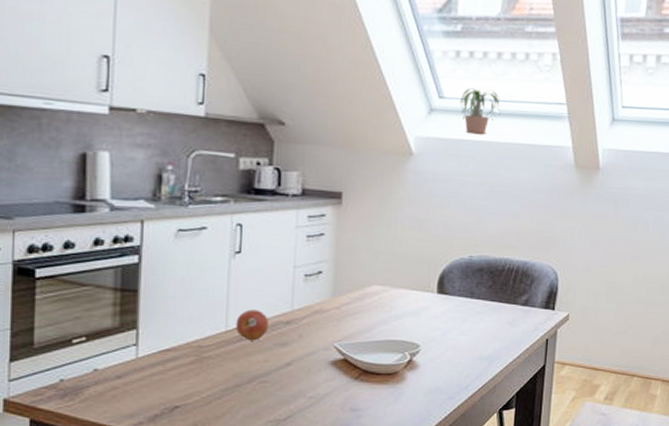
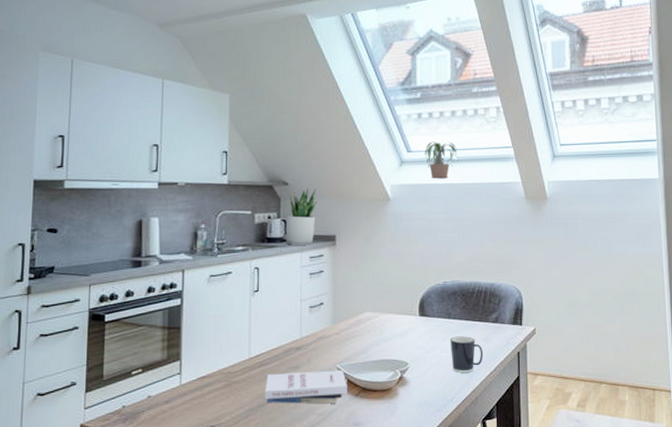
fruit: present [236,309,270,341] -> none [257,339,284,366]
books: none [244,349,346,387] -> present [265,370,347,404]
planter: none [278,132,322,203] -> present [285,188,317,246]
mug: none [470,318,508,360] -> present [449,336,484,374]

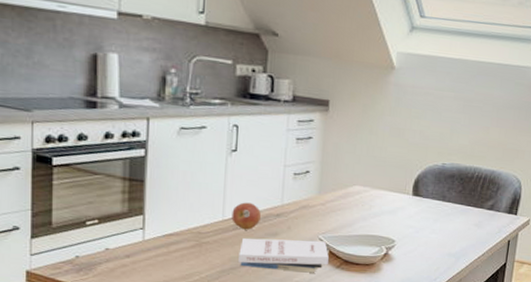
fruit: none [257,339,284,366] -> present [231,202,262,230]
planter: present [285,188,317,246] -> none [271,43,311,109]
potted plant: present [424,141,457,179] -> none [439,8,477,54]
mug: present [449,336,484,374] -> none [440,219,474,256]

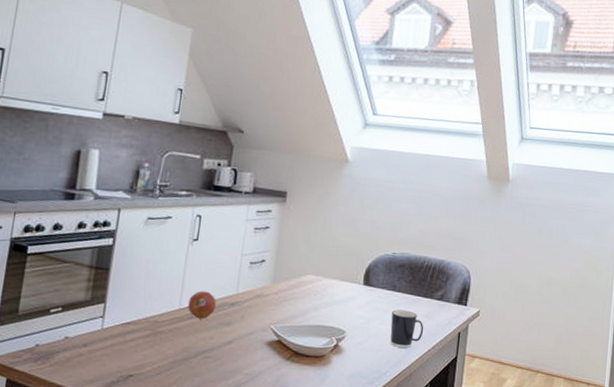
books: present [238,237,329,273] -> none [191,327,280,365]
mug: none [440,219,474,256] -> present [390,309,424,348]

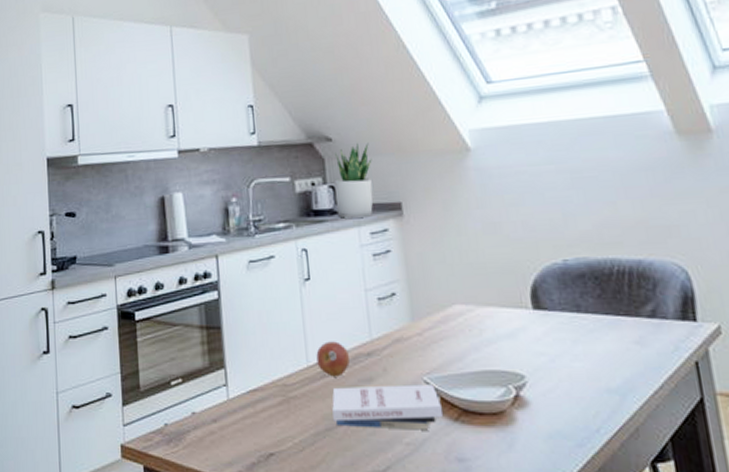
books: none [191,327,280,365] -> present [332,384,443,430]
planter: none [233,139,273,200] -> present [334,142,374,219]
mug: present [390,309,424,348] -> none [583,338,640,393]

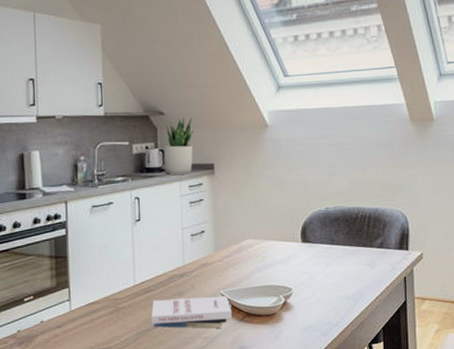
fruit: present [316,341,351,377] -> none [141,266,168,292]

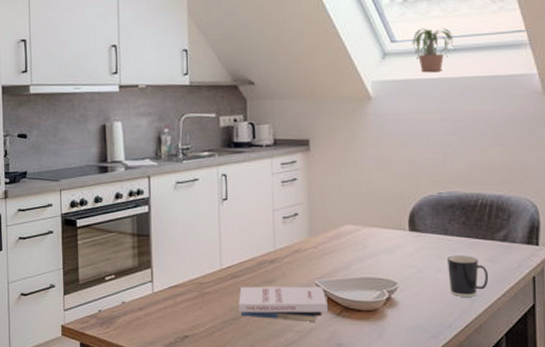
planter: present [163,117,194,176] -> none [253,87,287,152]
potted plant: none [302,64,337,104] -> present [412,28,454,73]
mug: none [333,262,369,299] -> present [446,255,489,298]

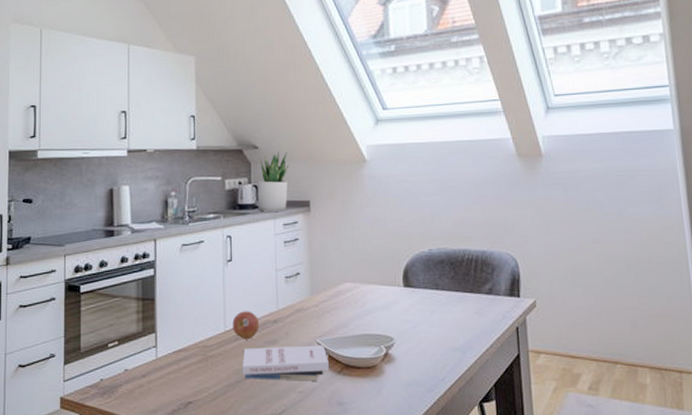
fruit: none [228,250,257,278] -> present [232,311,260,340]
planter: none [253,87,287,152] -> present [257,151,289,213]
potted plant: present [412,28,454,73] -> none [401,97,438,138]
mug: present [446,255,489,298] -> none [438,309,477,351]

